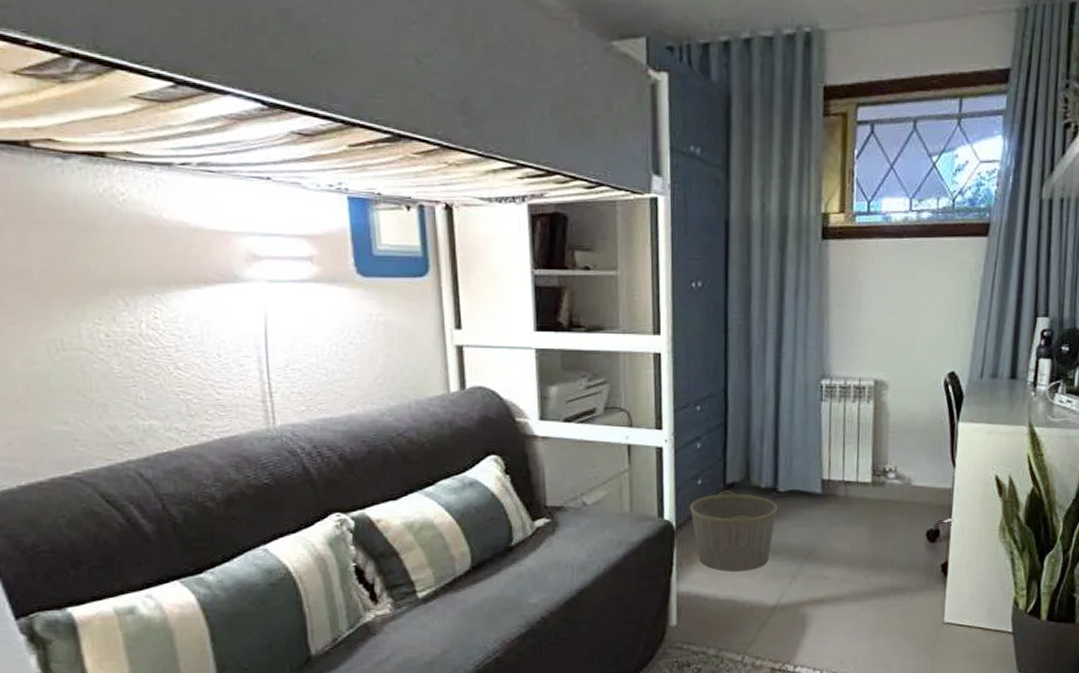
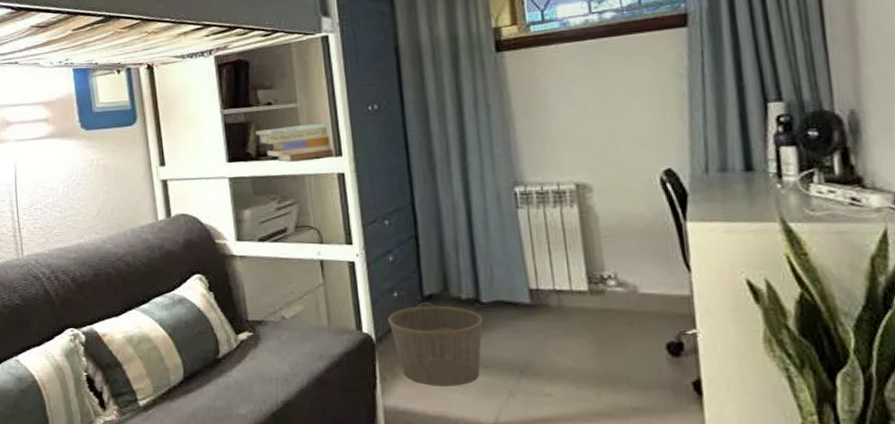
books: none [569,295,652,336] -> present [255,123,334,162]

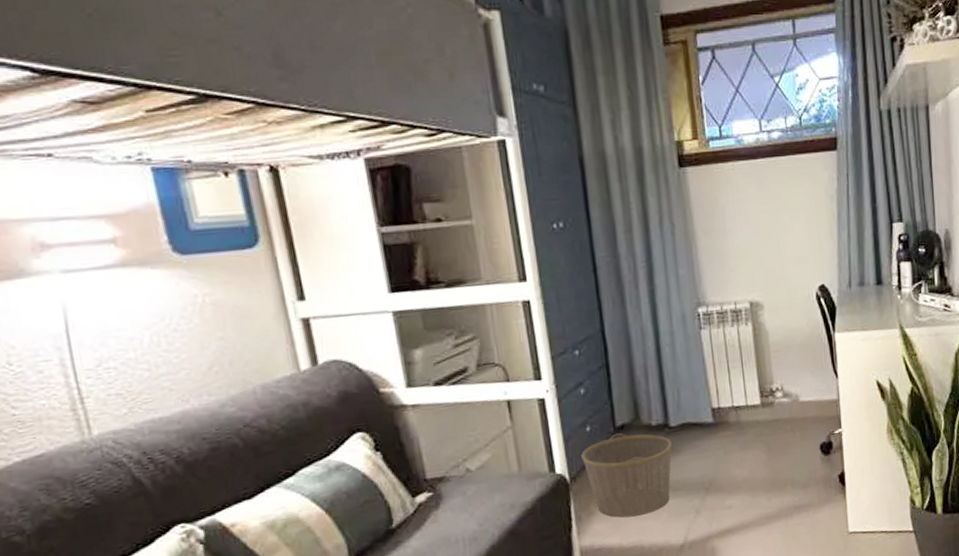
books: present [255,123,334,162] -> none [423,243,518,290]

